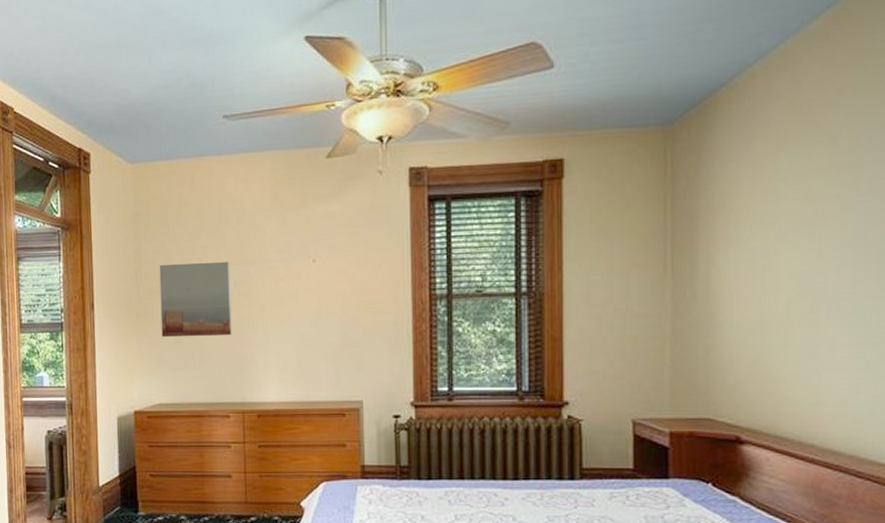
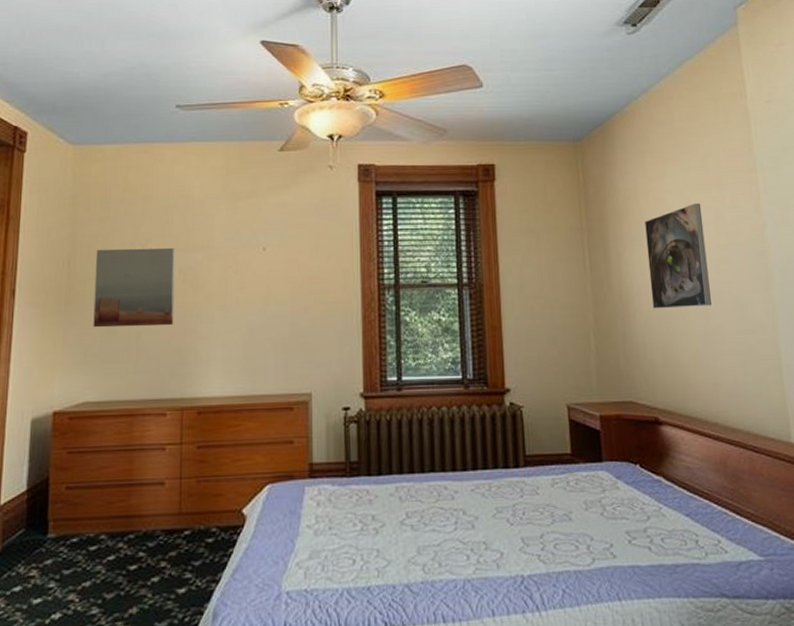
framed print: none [746,193,825,319] -> present [645,203,711,309]

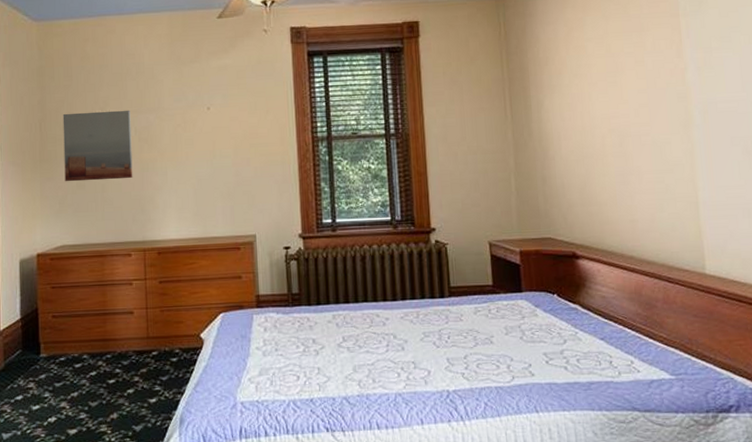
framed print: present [645,203,711,309] -> none [565,50,630,152]

